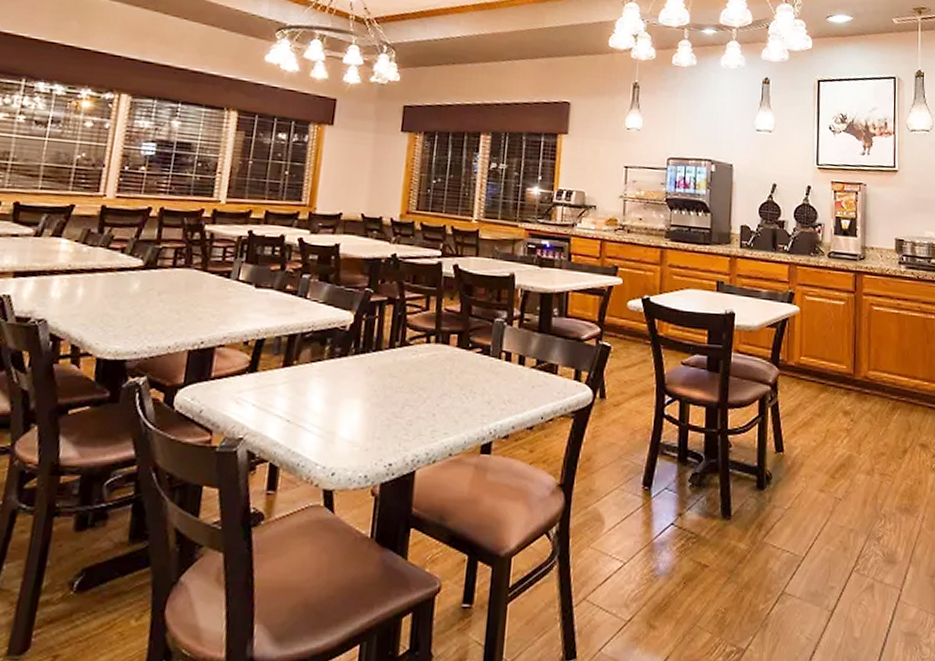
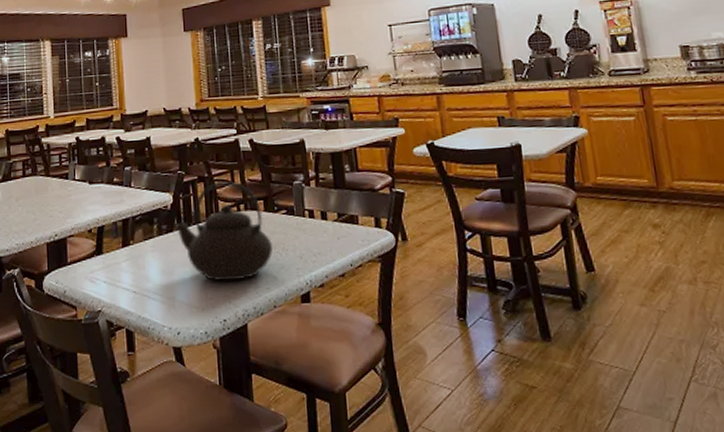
teapot: none [351,306,459,421] -> present [175,180,273,281]

